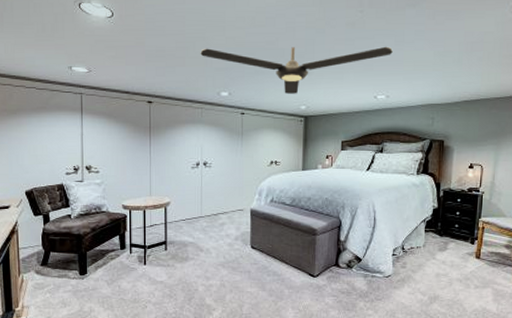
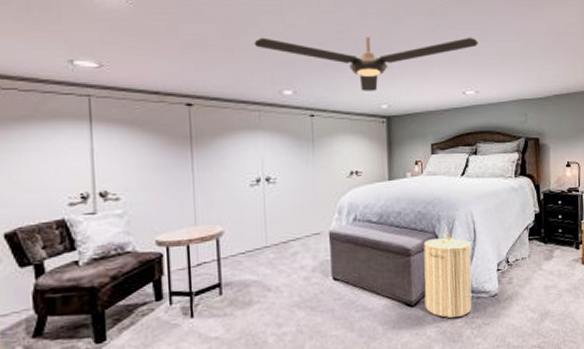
laundry hamper: none [325,218,371,291] -> present [423,232,472,318]

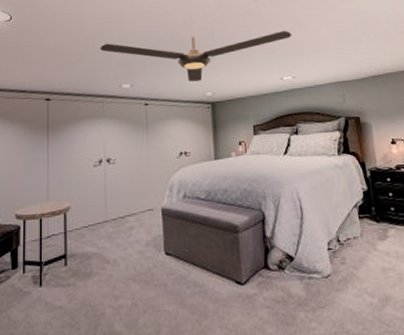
laundry hamper: present [423,232,472,318] -> none [250,209,304,299]

